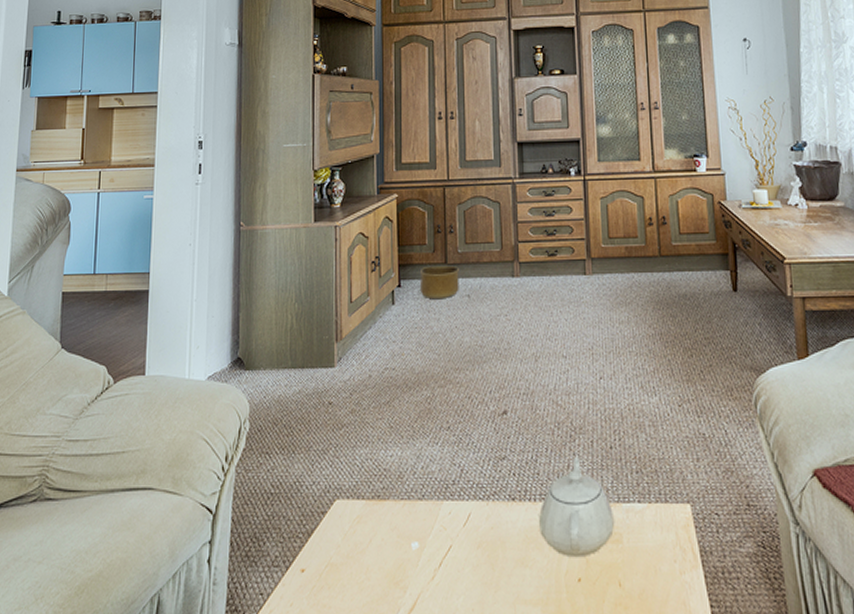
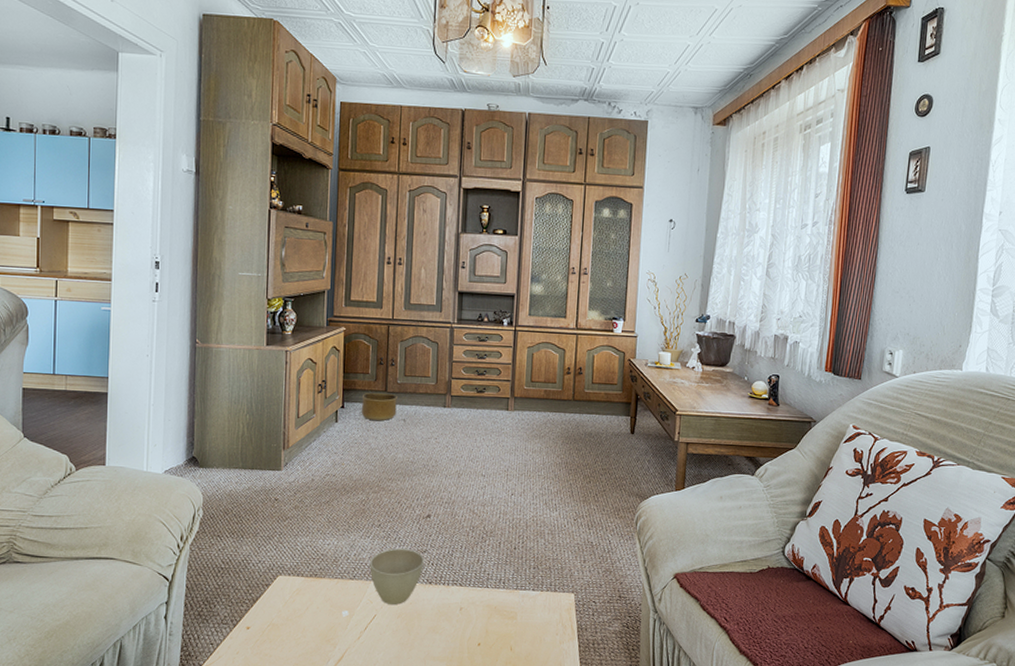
cup: none [440,456,504,530] -> present [369,548,424,604]
teapot: present [539,457,615,558] -> none [450,554,513,629]

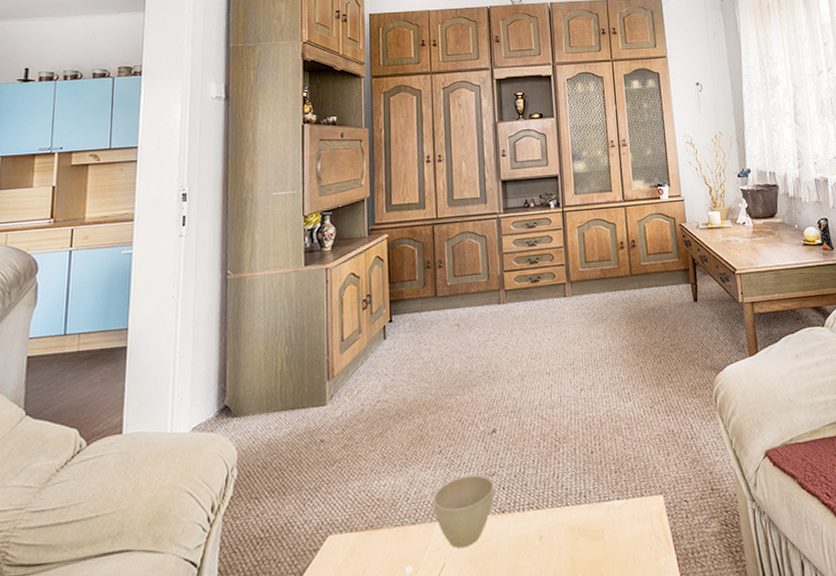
basket: present [361,392,397,421] -> none [410,297,449,332]

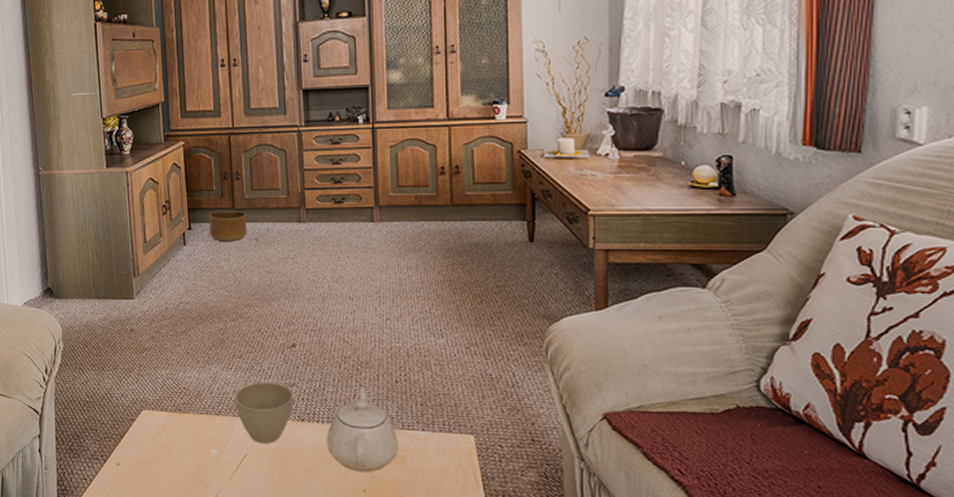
basket: none [410,297,449,332] -> present [209,210,247,242]
teapot: none [528,465,597,559] -> present [327,388,399,473]

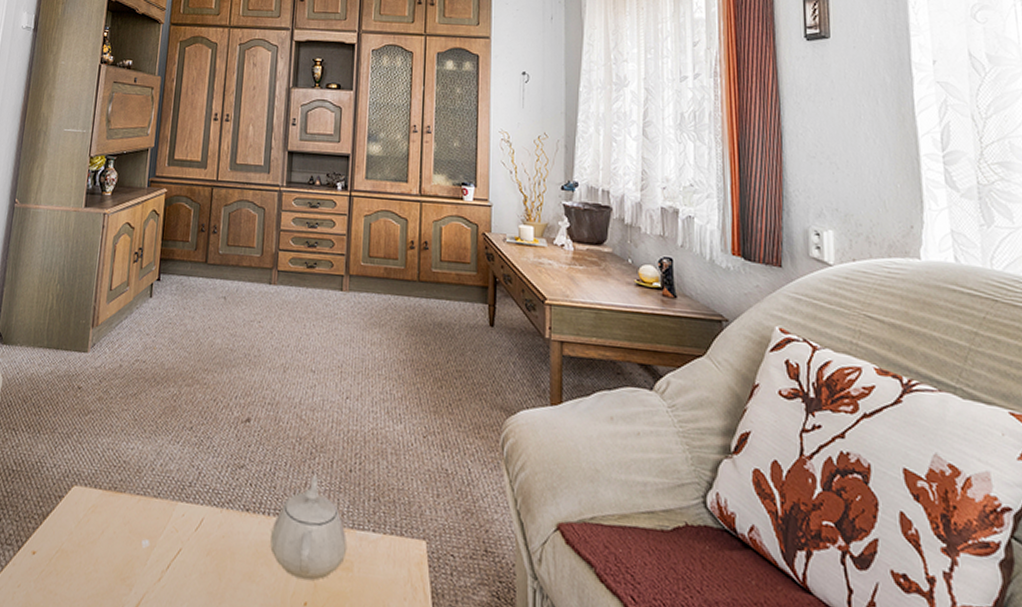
basket: present [209,210,247,242] -> none [178,263,218,298]
cup: present [234,381,293,443] -> none [177,459,241,537]

